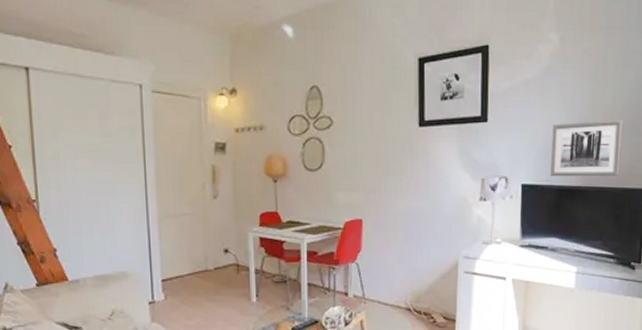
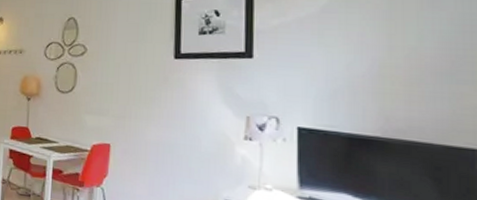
wall art: present [550,119,623,177] -> none [336,64,437,130]

